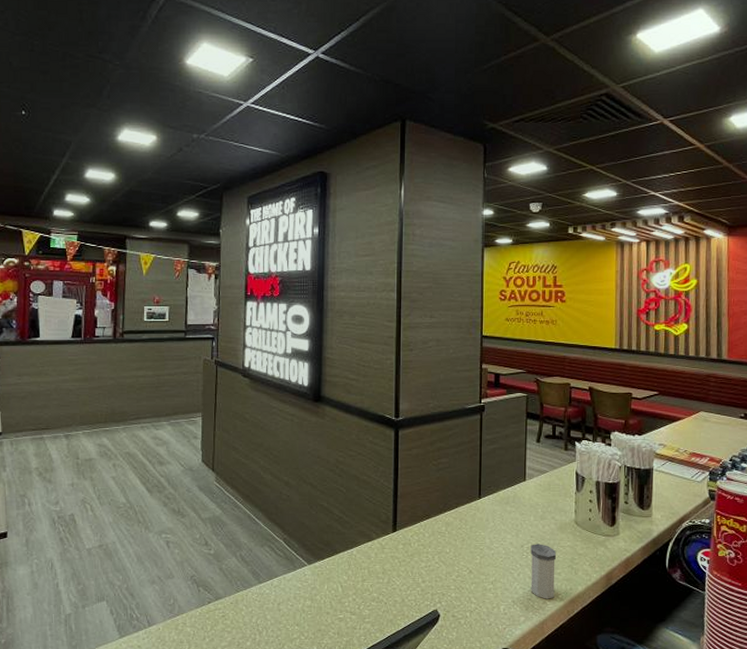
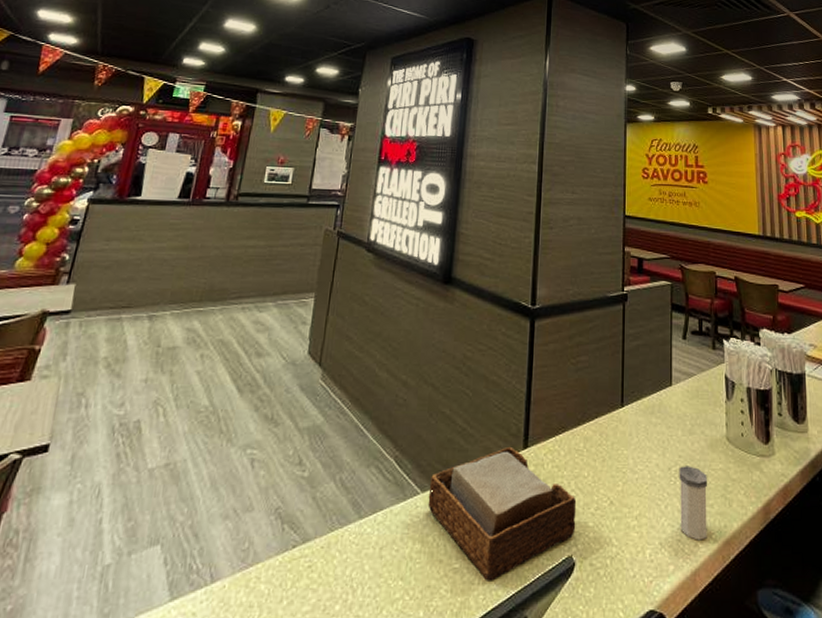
napkin holder: none [314,530,440,627] -> present [428,446,577,581]

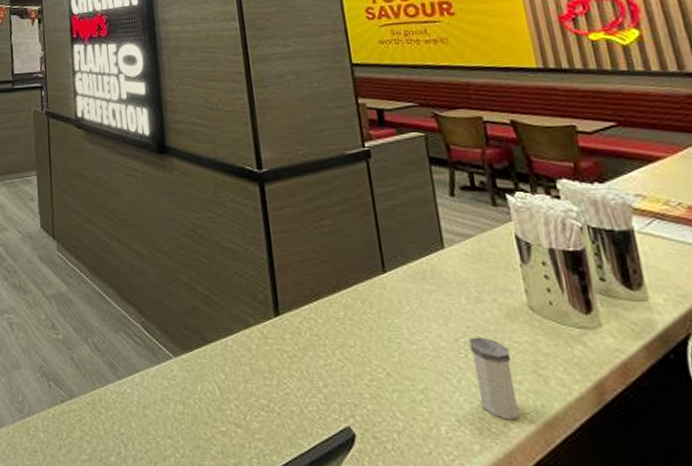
napkin holder: present [428,446,577,581] -> none [181,313,350,447]

